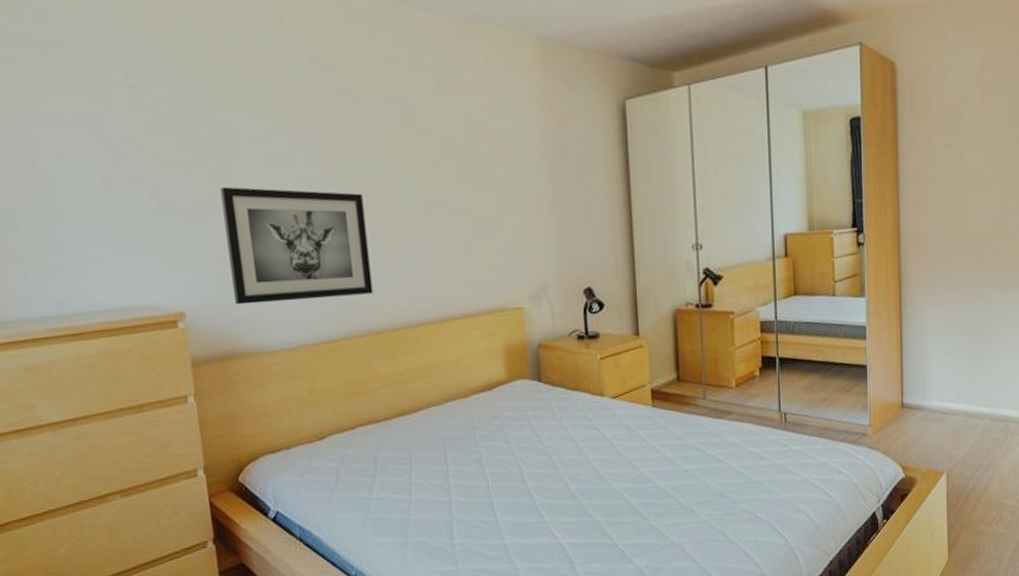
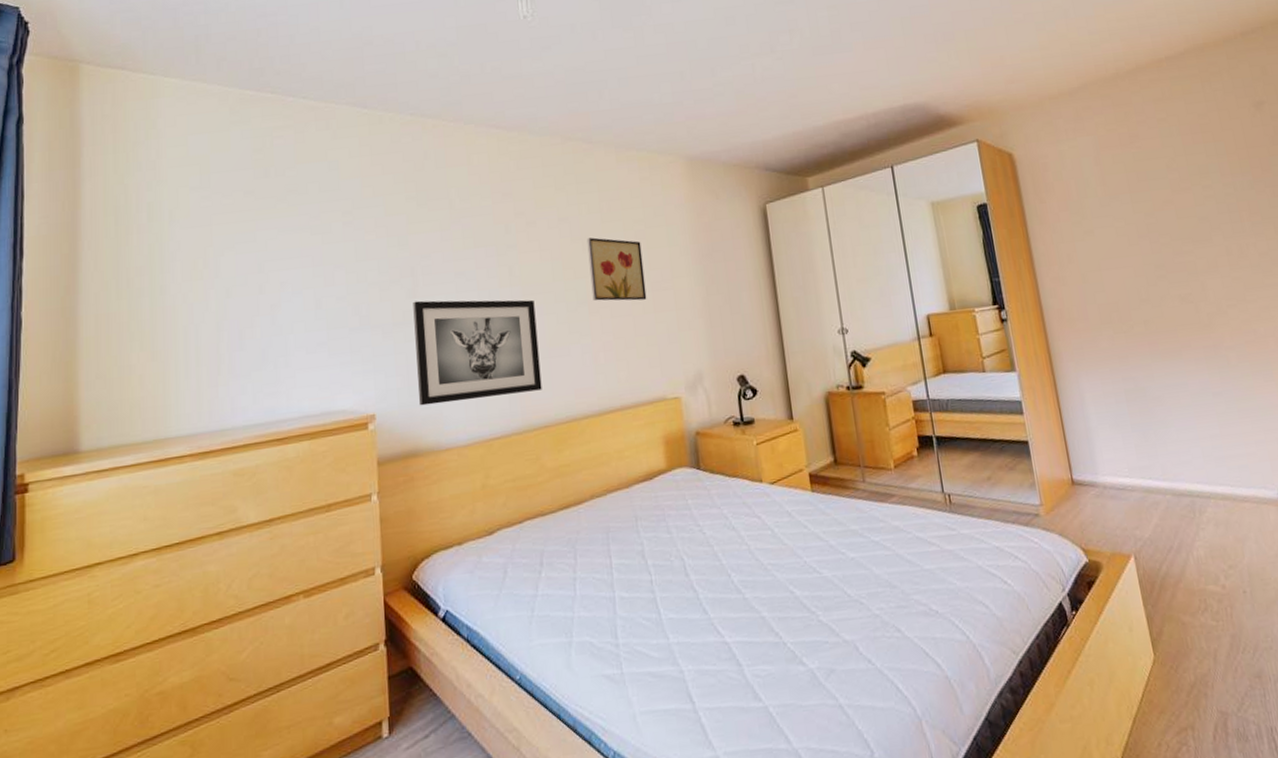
wall art: none [422,125,490,201] -> present [586,237,647,301]

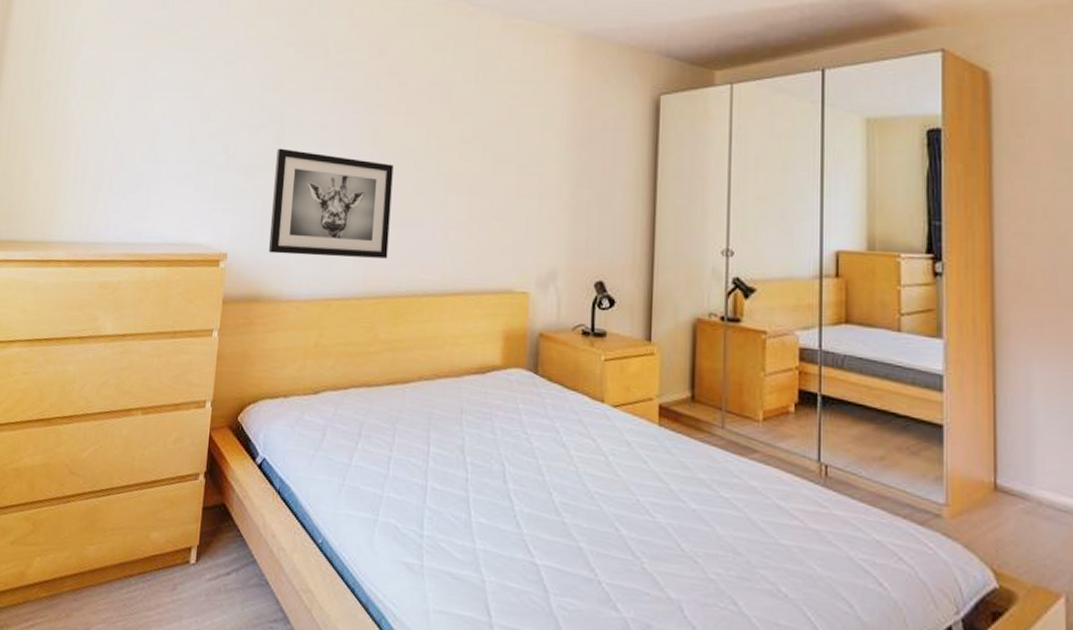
wall art: present [586,237,647,301] -> none [453,108,513,182]

